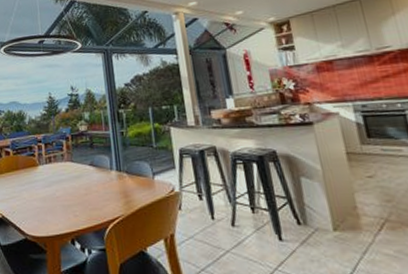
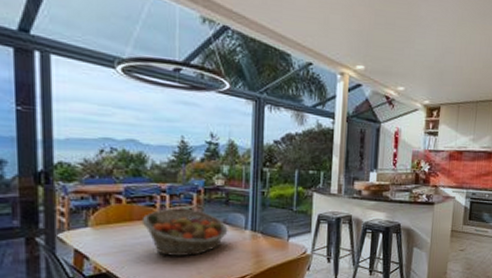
fruit basket: none [25,154,96,200] -> present [141,208,228,256]

